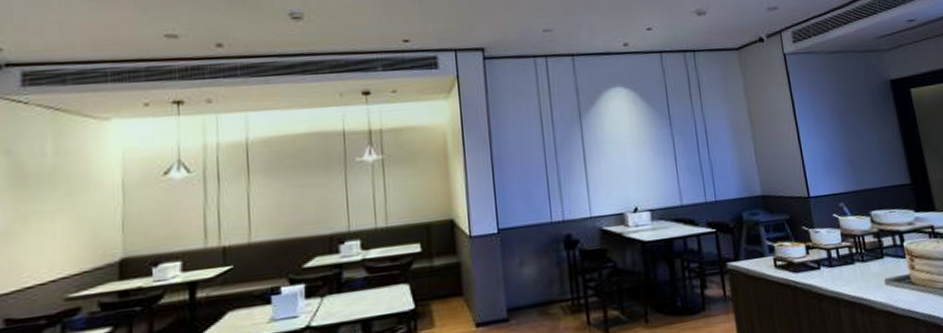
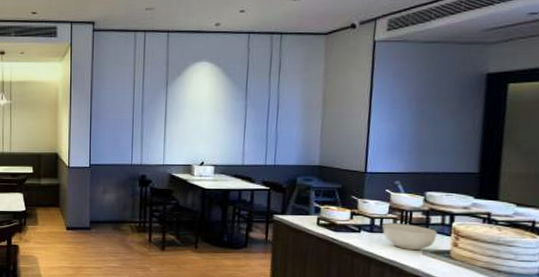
bowl: none [838,250,894,282] -> present [381,222,438,251]

